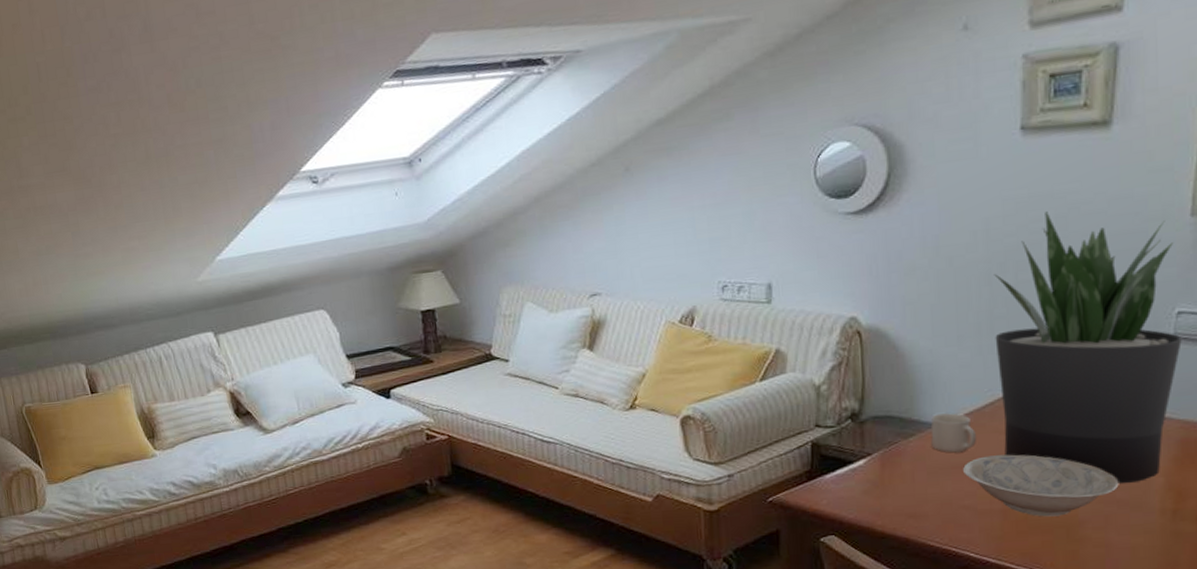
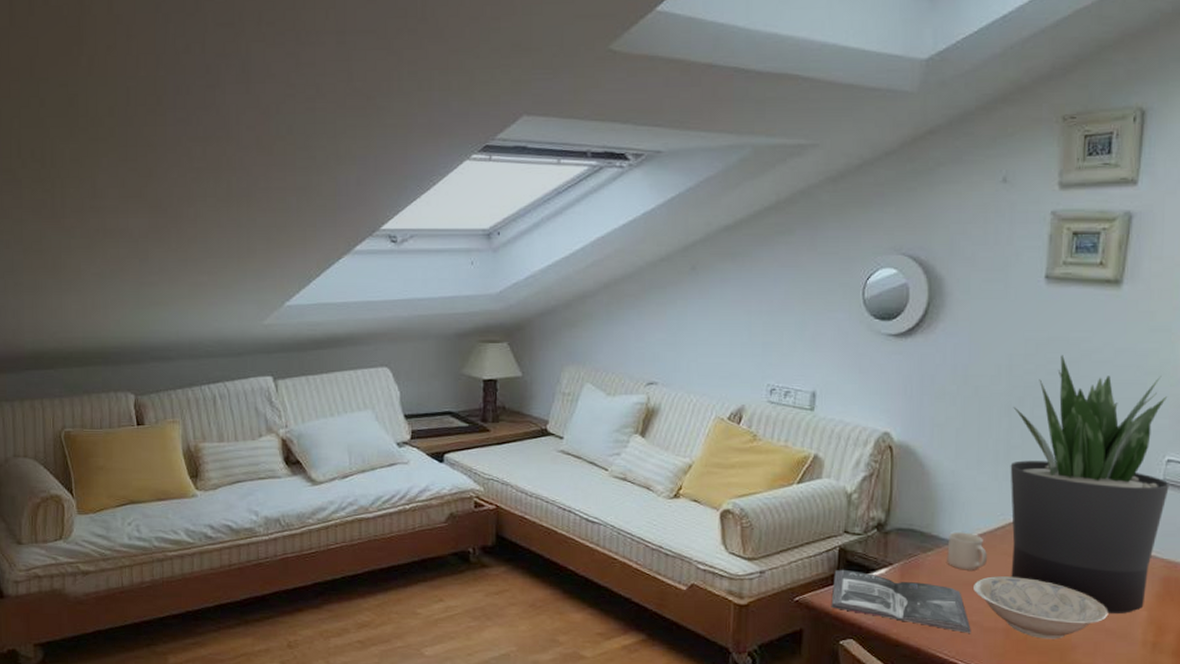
magazine: none [807,464,964,518] -> present [831,569,971,633]

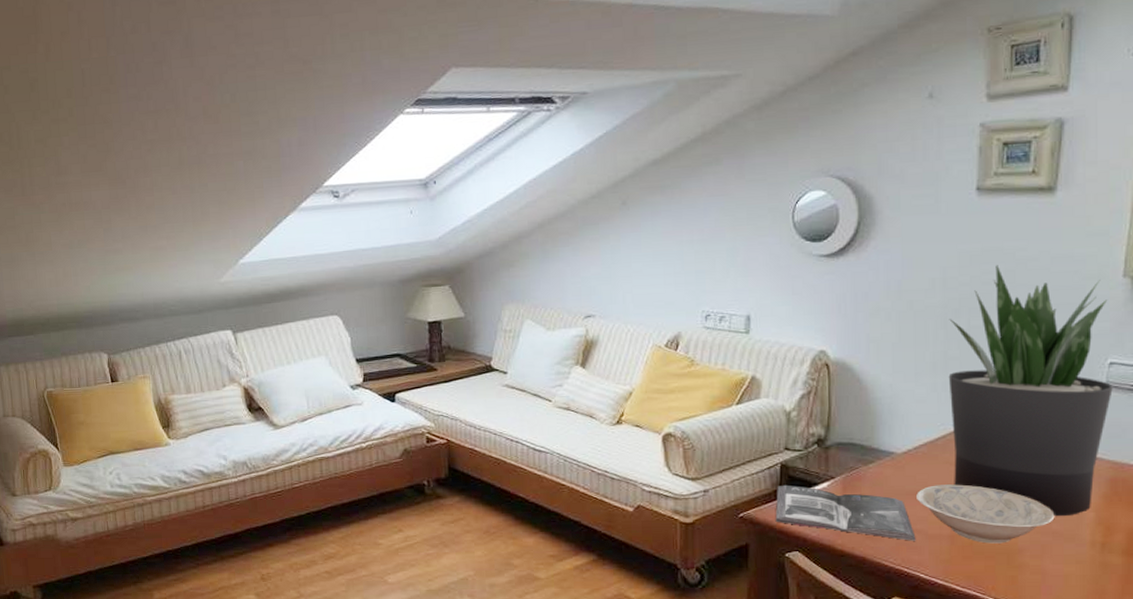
cup: present [947,532,988,571] -> none [888,443,930,480]

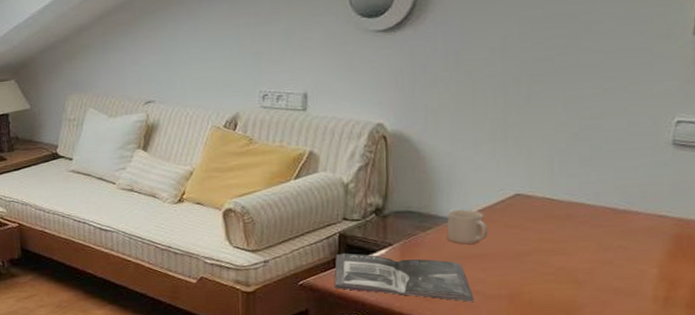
cup: none [888,443,930,480] -> present [446,209,489,245]
bowl: present [917,484,1055,544] -> none [475,246,616,302]
planter: present [948,265,1113,517] -> none [508,30,680,274]

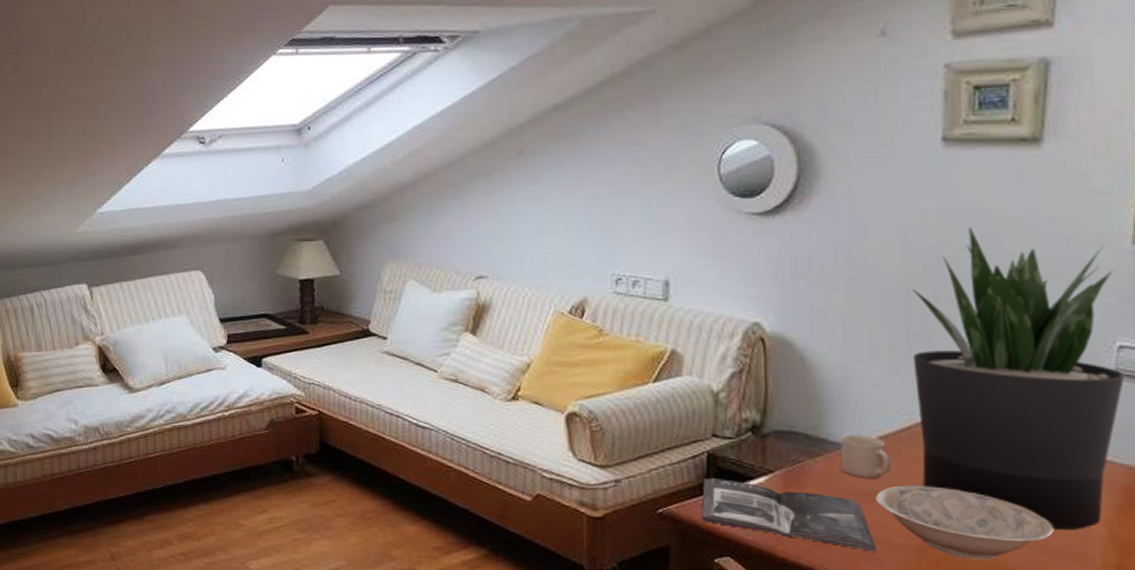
bowl: none [475,246,616,302] -> present [876,485,1054,560]
planter: none [508,30,680,274] -> present [912,228,1124,531]

